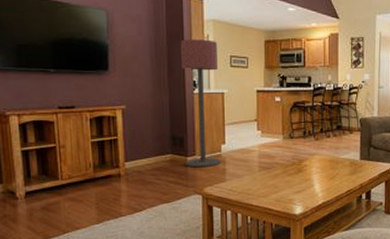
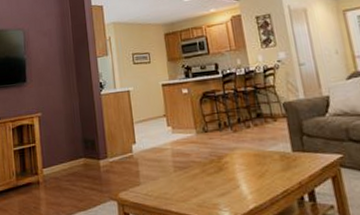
floor lamp: present [180,39,221,168] -> none [85,41,133,171]

